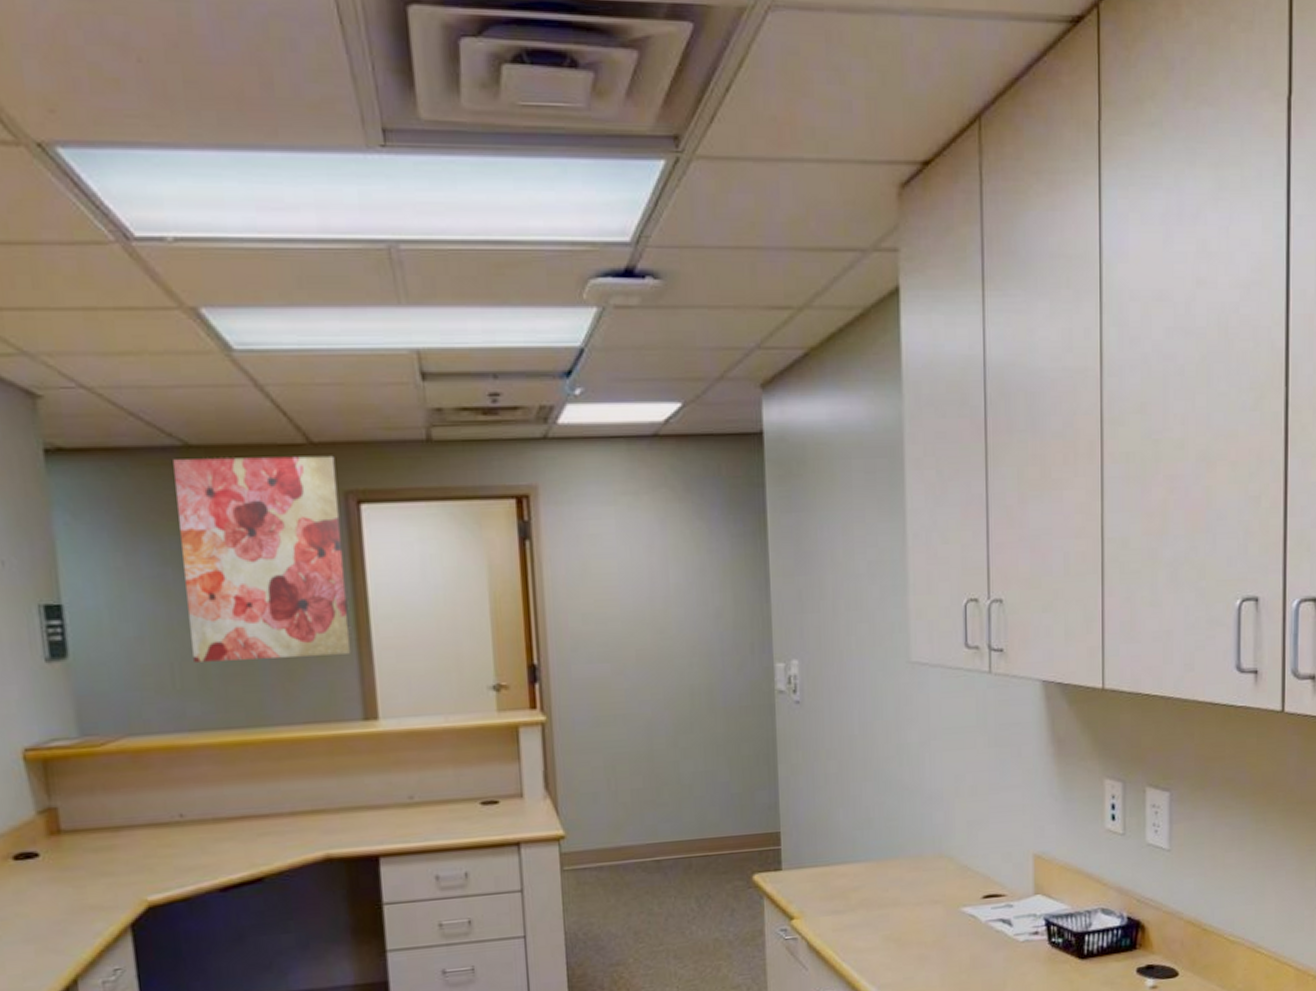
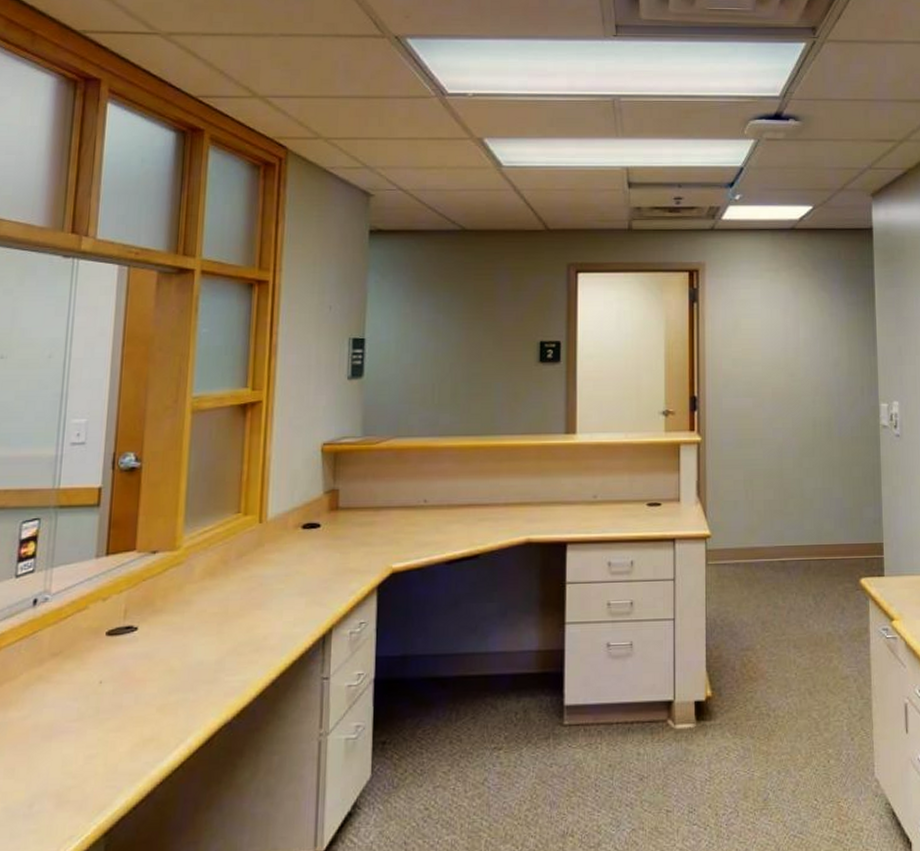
wall art: present [173,455,352,663] -> none [449,238,563,384]

